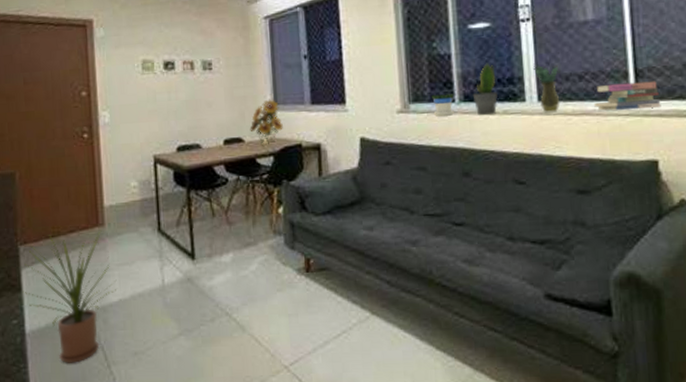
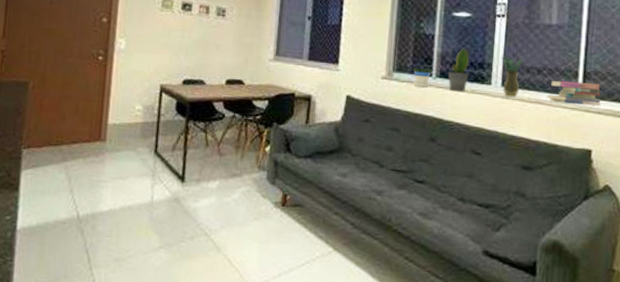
house plant: present [23,231,117,363] -> none [19,143,110,262]
flower bouquet: present [250,99,283,145] -> none [251,50,281,89]

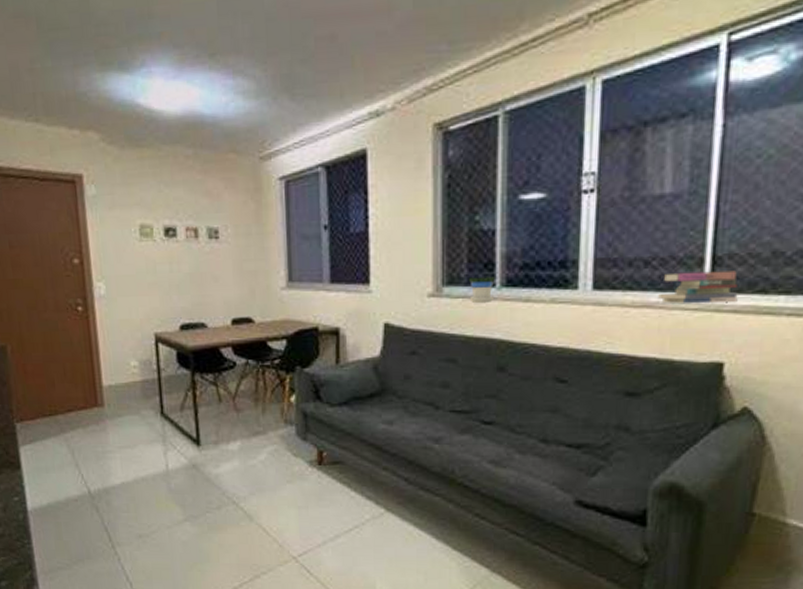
potted plant: present [447,47,470,93] -> none [516,242,547,304]
vase: present [501,54,522,98] -> none [590,244,621,304]

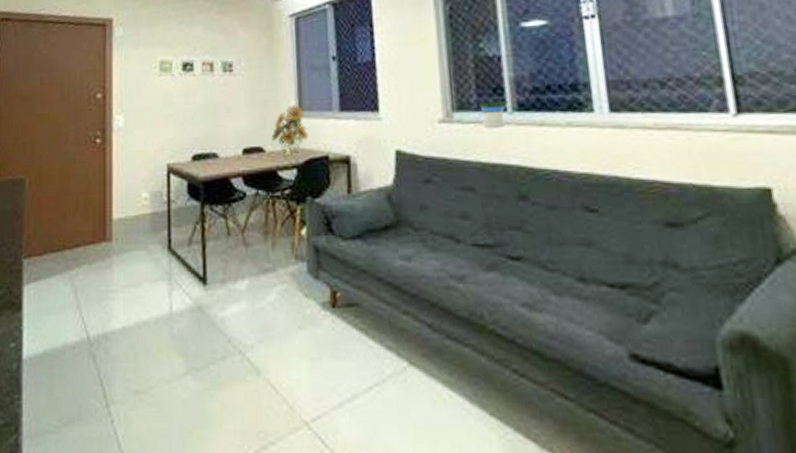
flower bouquet: none [260,275,298,326] -> present [271,104,308,155]
books: present [658,270,738,305] -> none [681,89,771,126]

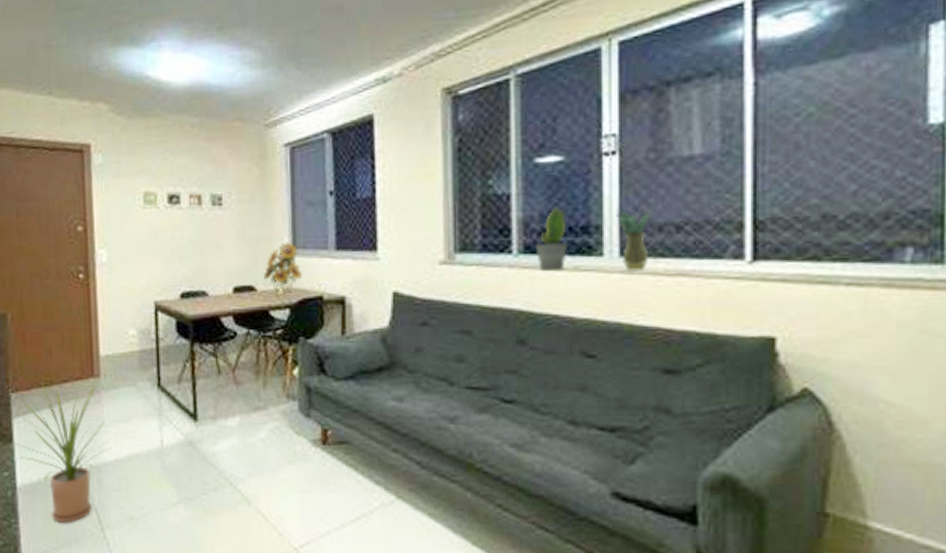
house plant: none [23,246,121,399] -> present [14,382,112,523]
flowerpot: present [479,101,506,129] -> none [484,243,512,272]
potted plant: none [528,66,560,128] -> present [535,206,567,272]
vase: none [601,67,638,126] -> present [615,208,649,272]

